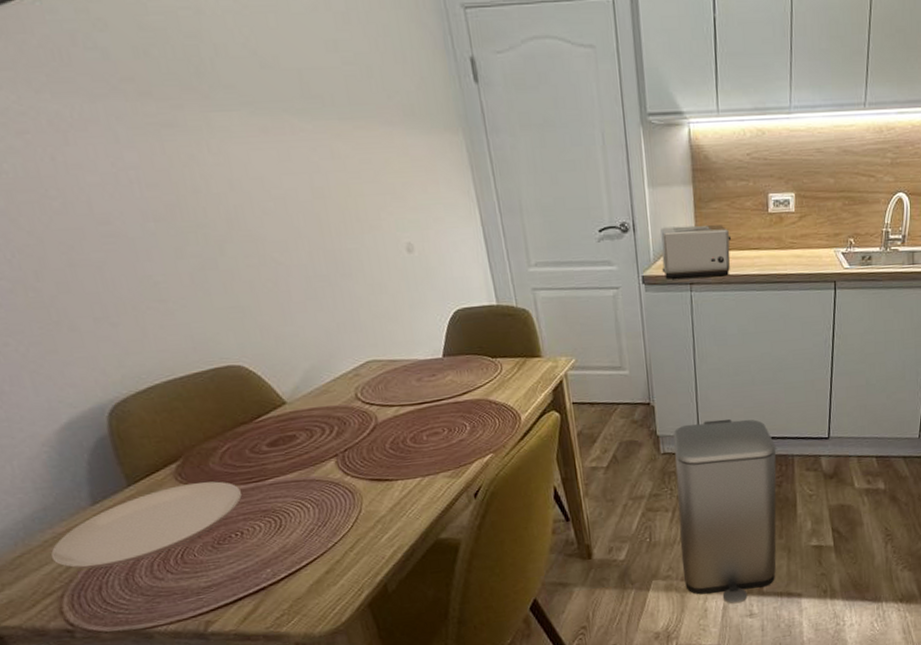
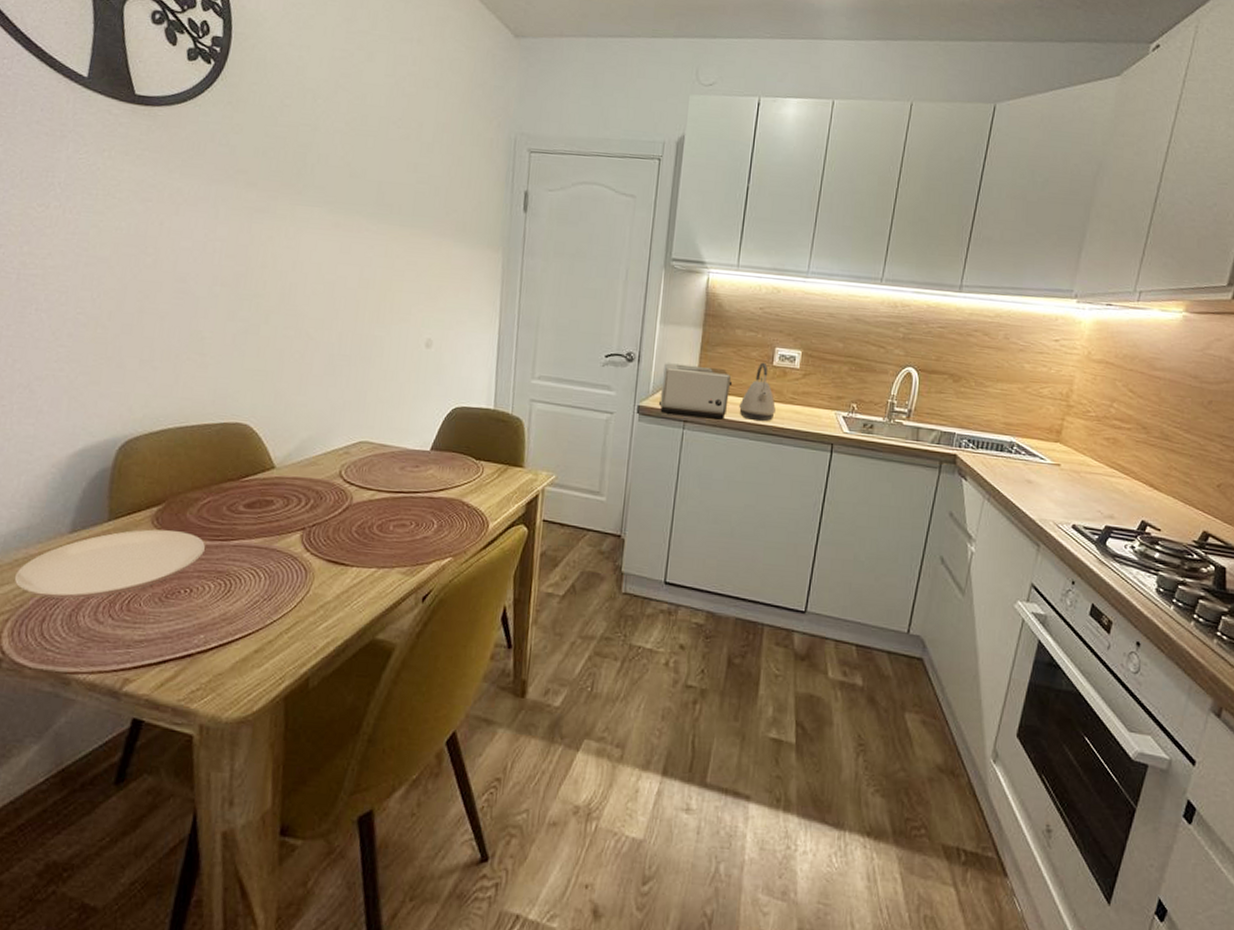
pedal bin: present [673,419,777,604] -> none [619,566,746,792]
kettle: none [741,211,777,272] -> present [739,362,776,422]

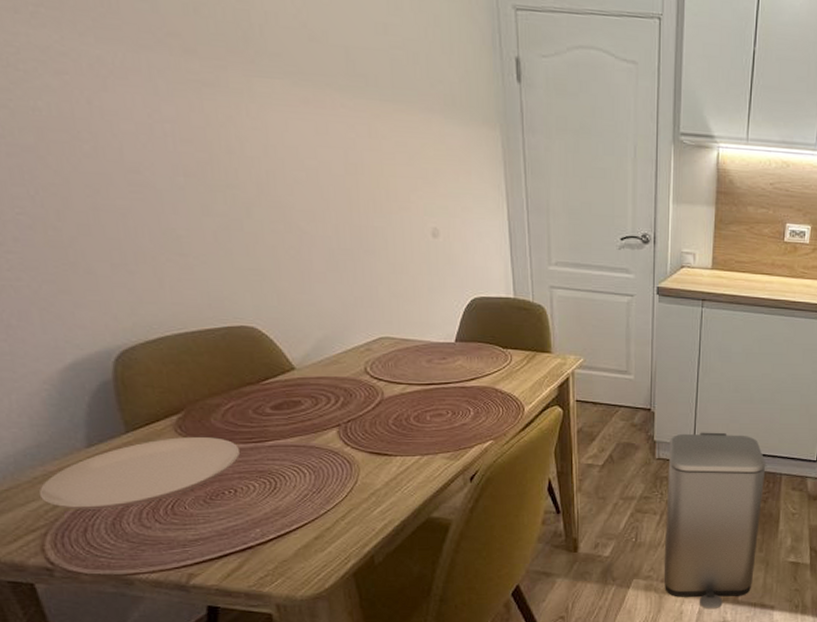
pedal bin: none [619,566,746,792] -> present [664,432,766,610]
toaster: present [658,363,733,420] -> none [676,243,747,297]
kettle: present [739,362,776,422] -> none [753,238,788,297]

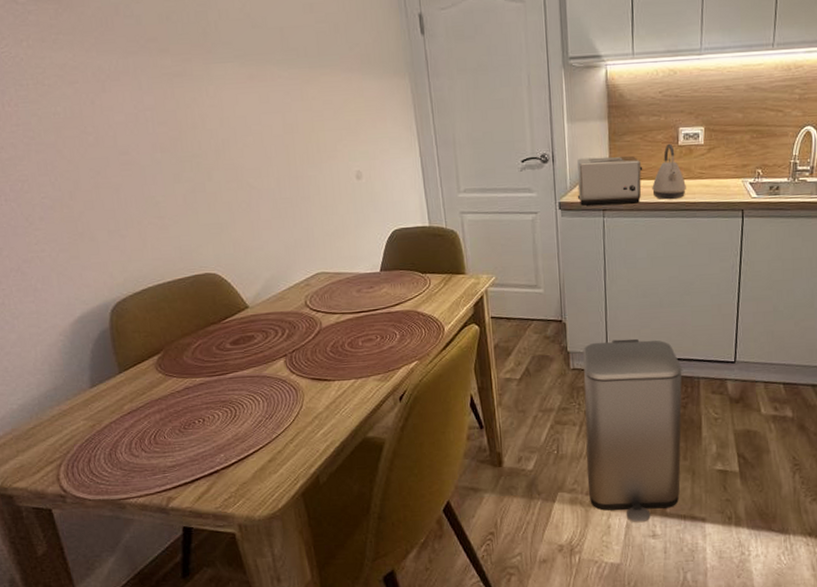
plate: present [39,437,241,510] -> none [55,373,207,443]
toaster: none [676,243,747,297] -> present [576,155,643,206]
kettle: none [753,238,788,297] -> present [652,143,686,200]

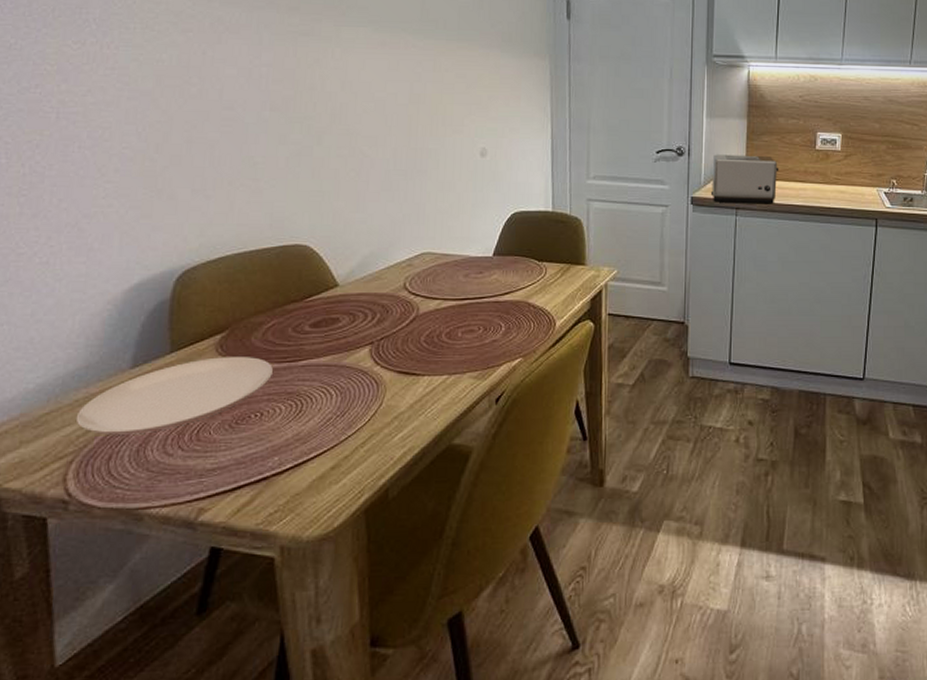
plate: none [55,373,207,443] -> present [75,357,274,435]
pedal bin: present [583,338,682,523] -> none [698,347,808,561]
kettle: present [652,143,686,200] -> none [787,147,821,203]

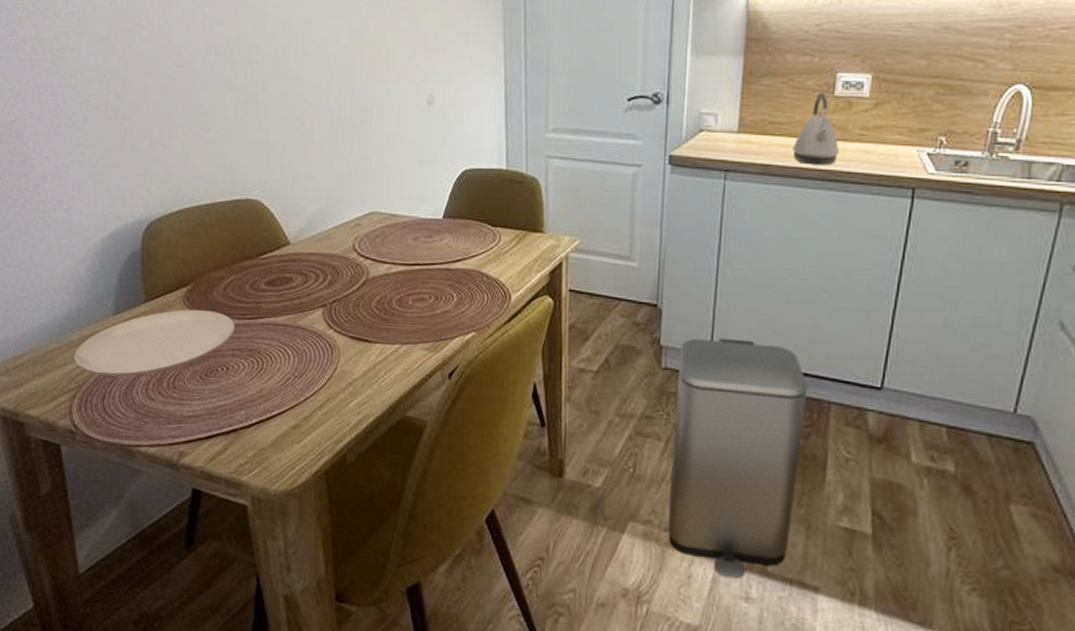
pedal bin: none [698,347,808,561] -> present [668,338,808,579]
toaster: present [710,154,779,204] -> none [693,102,784,166]
kettle: none [787,147,821,203] -> present [792,92,839,166]

